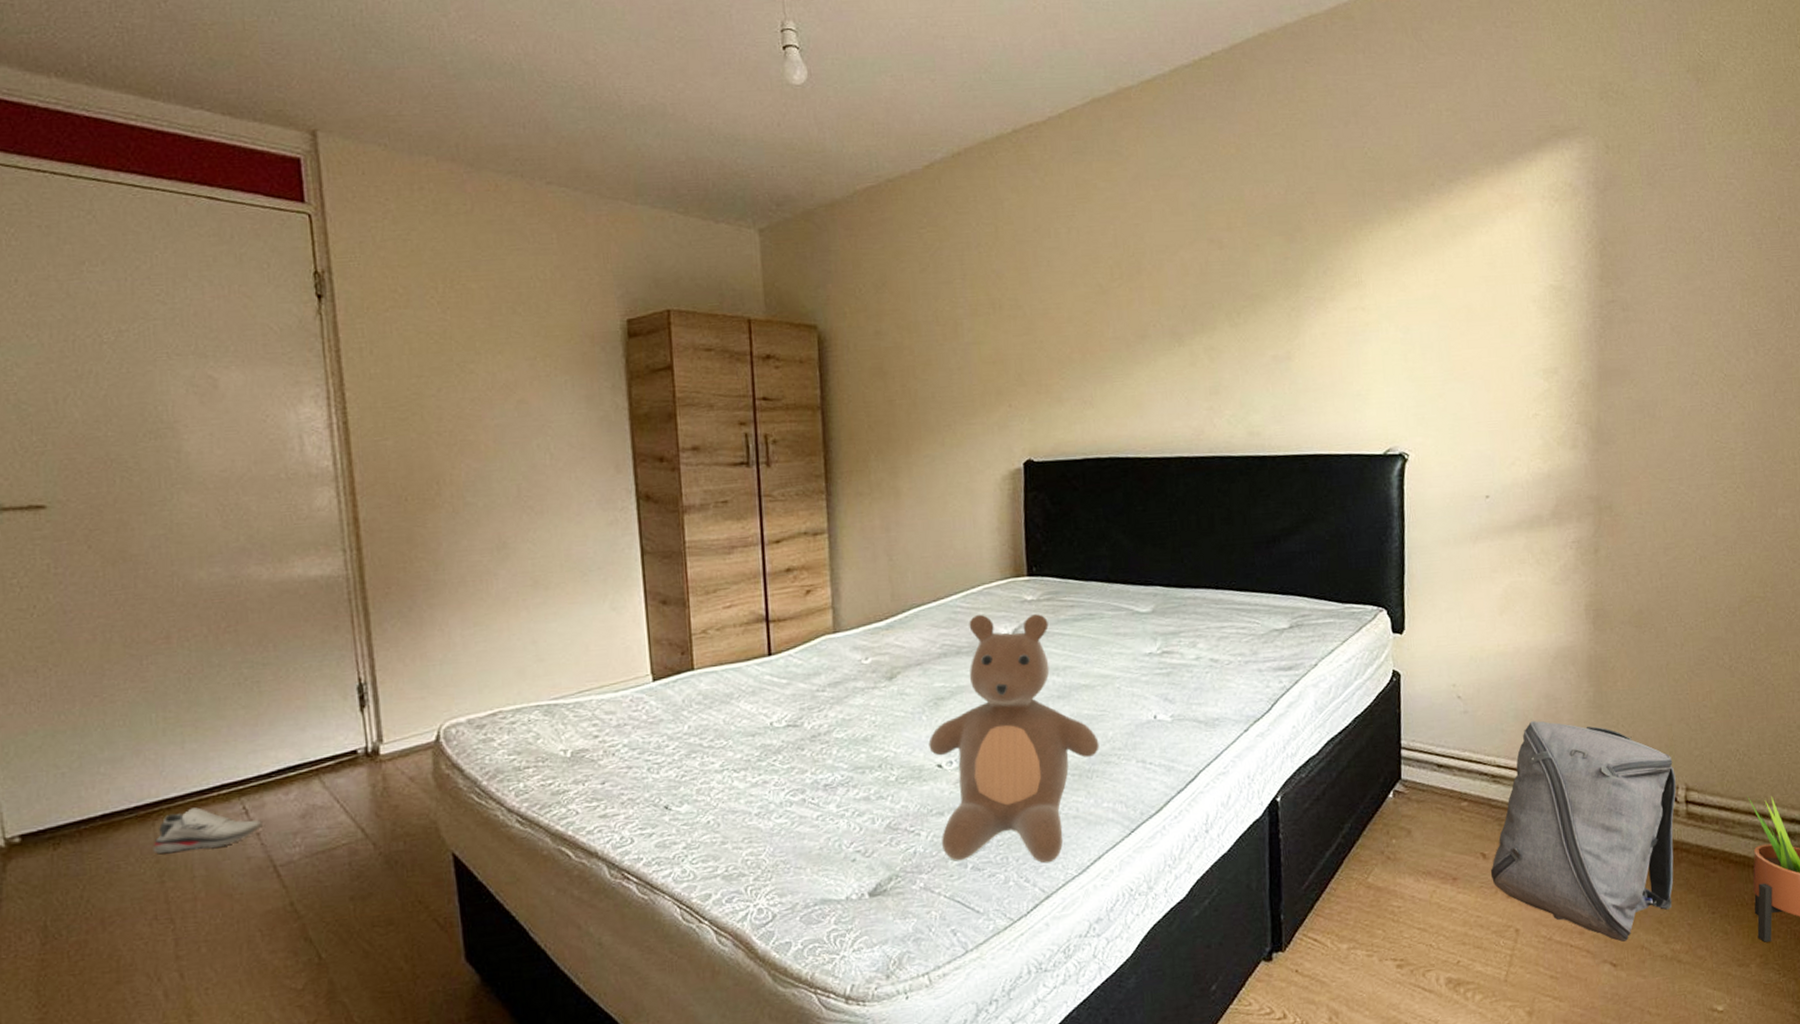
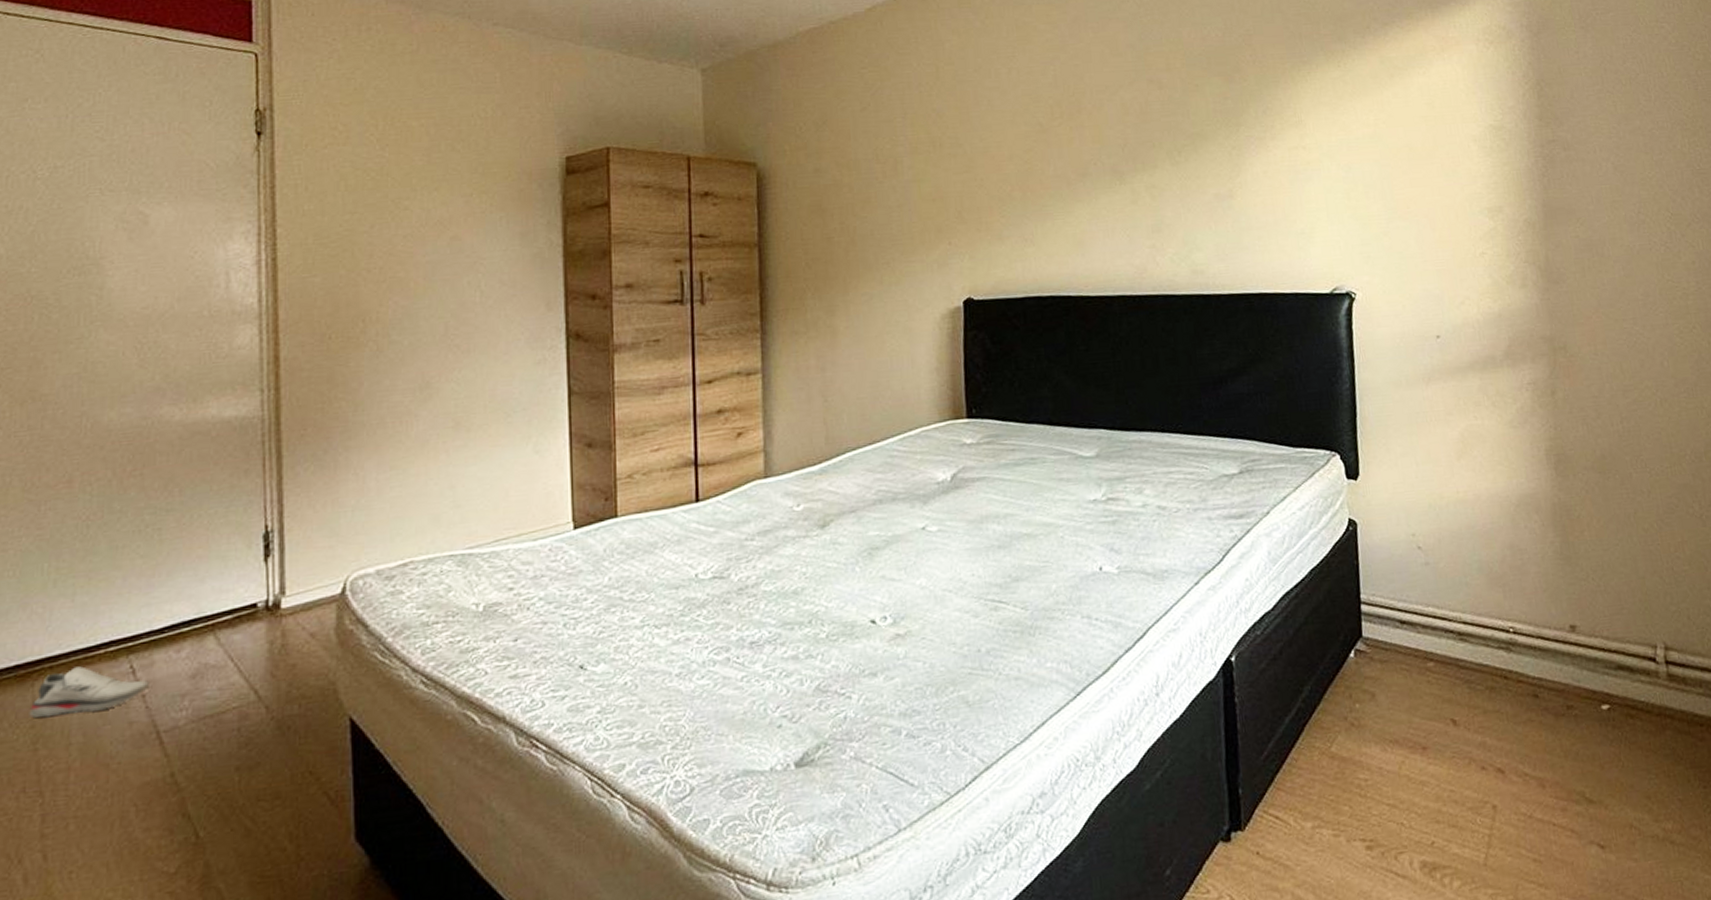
teddy bear: present [928,614,1099,864] -> none [862,458,1042,730]
backpack: present [1491,721,1677,942] -> none [1463,573,1660,820]

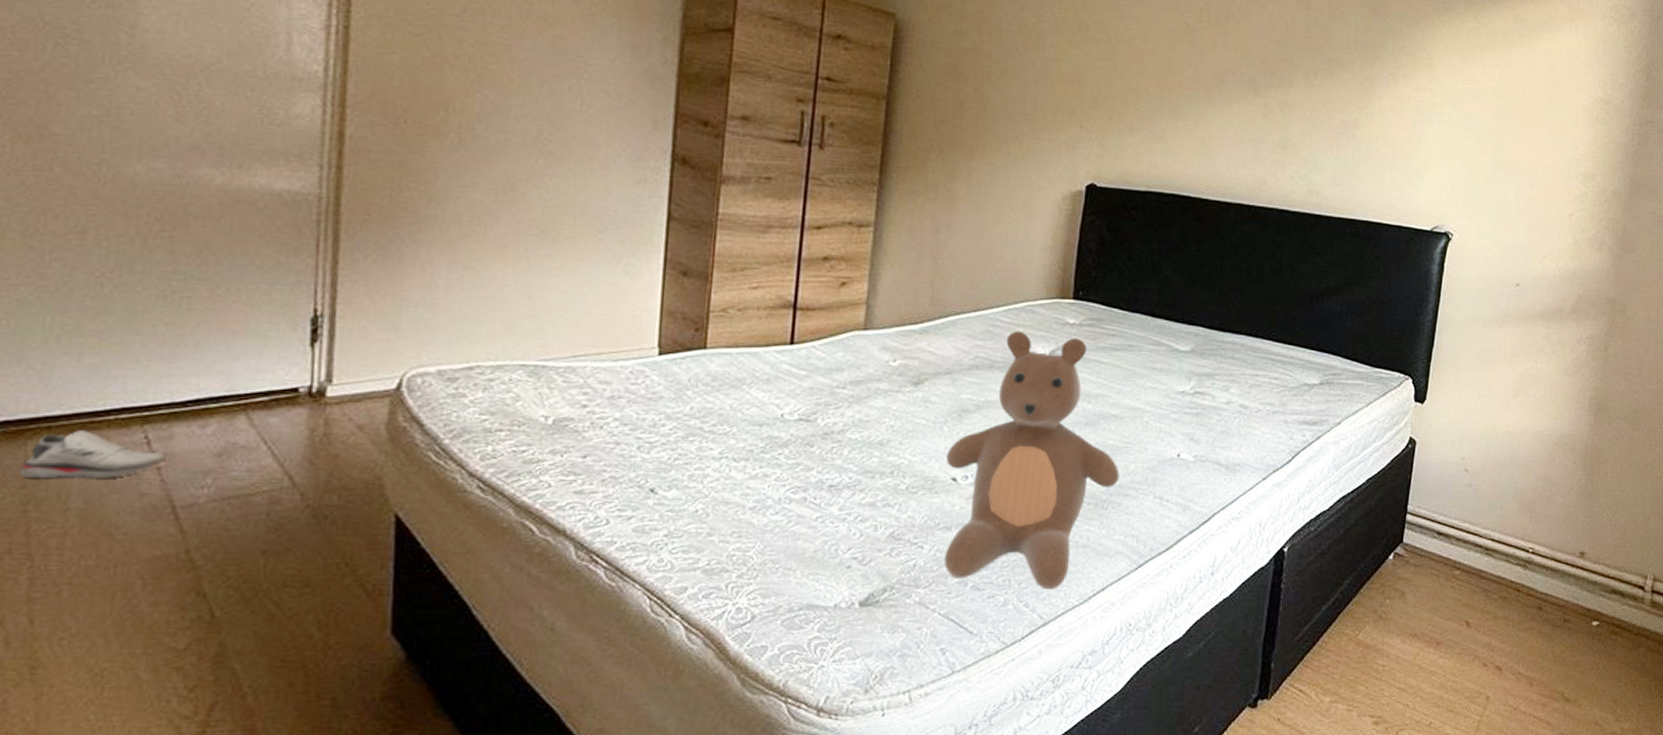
teddy bear: none [862,458,1042,730] -> present [944,330,1120,590]

